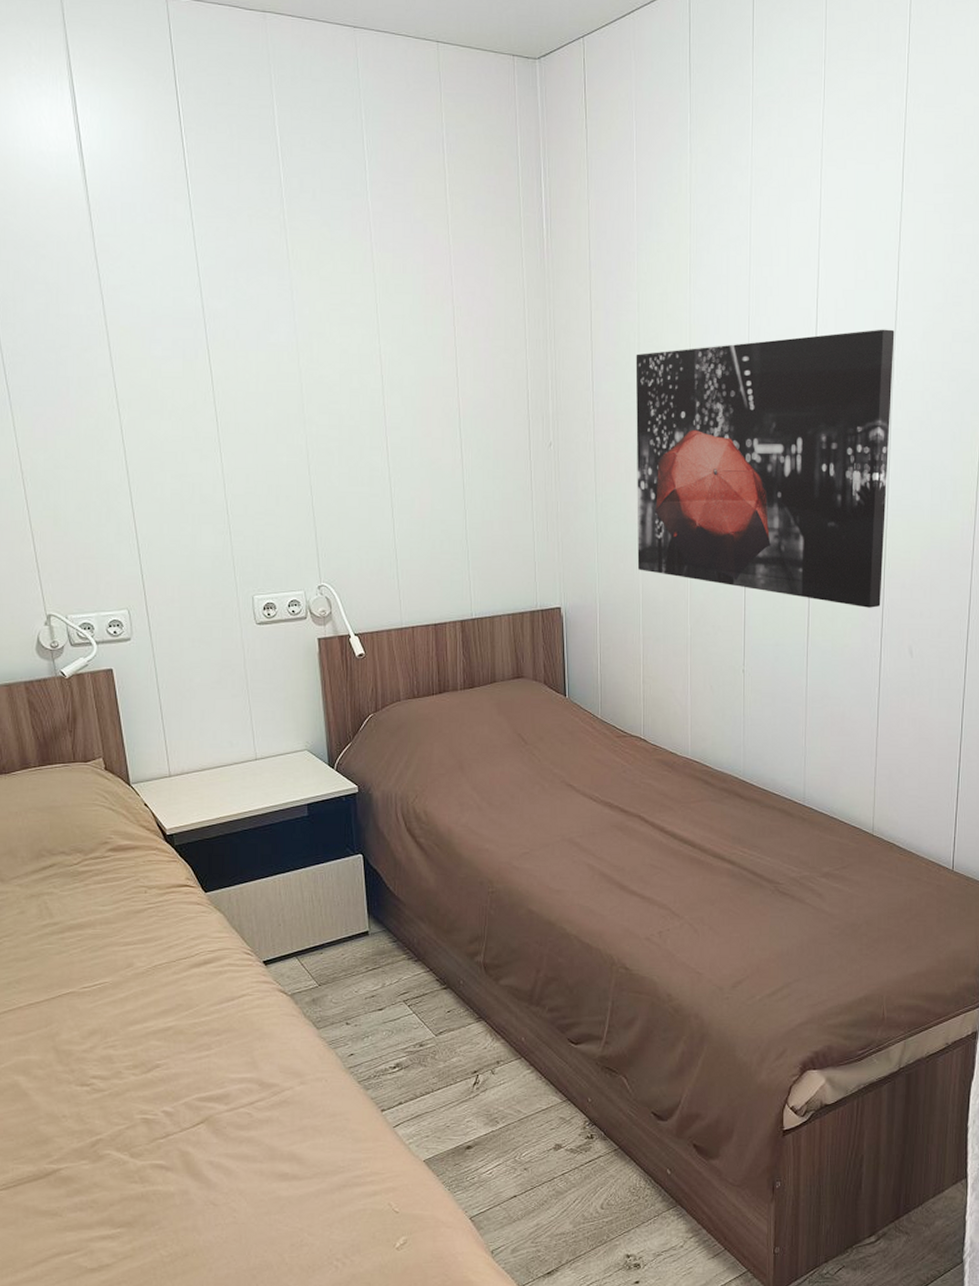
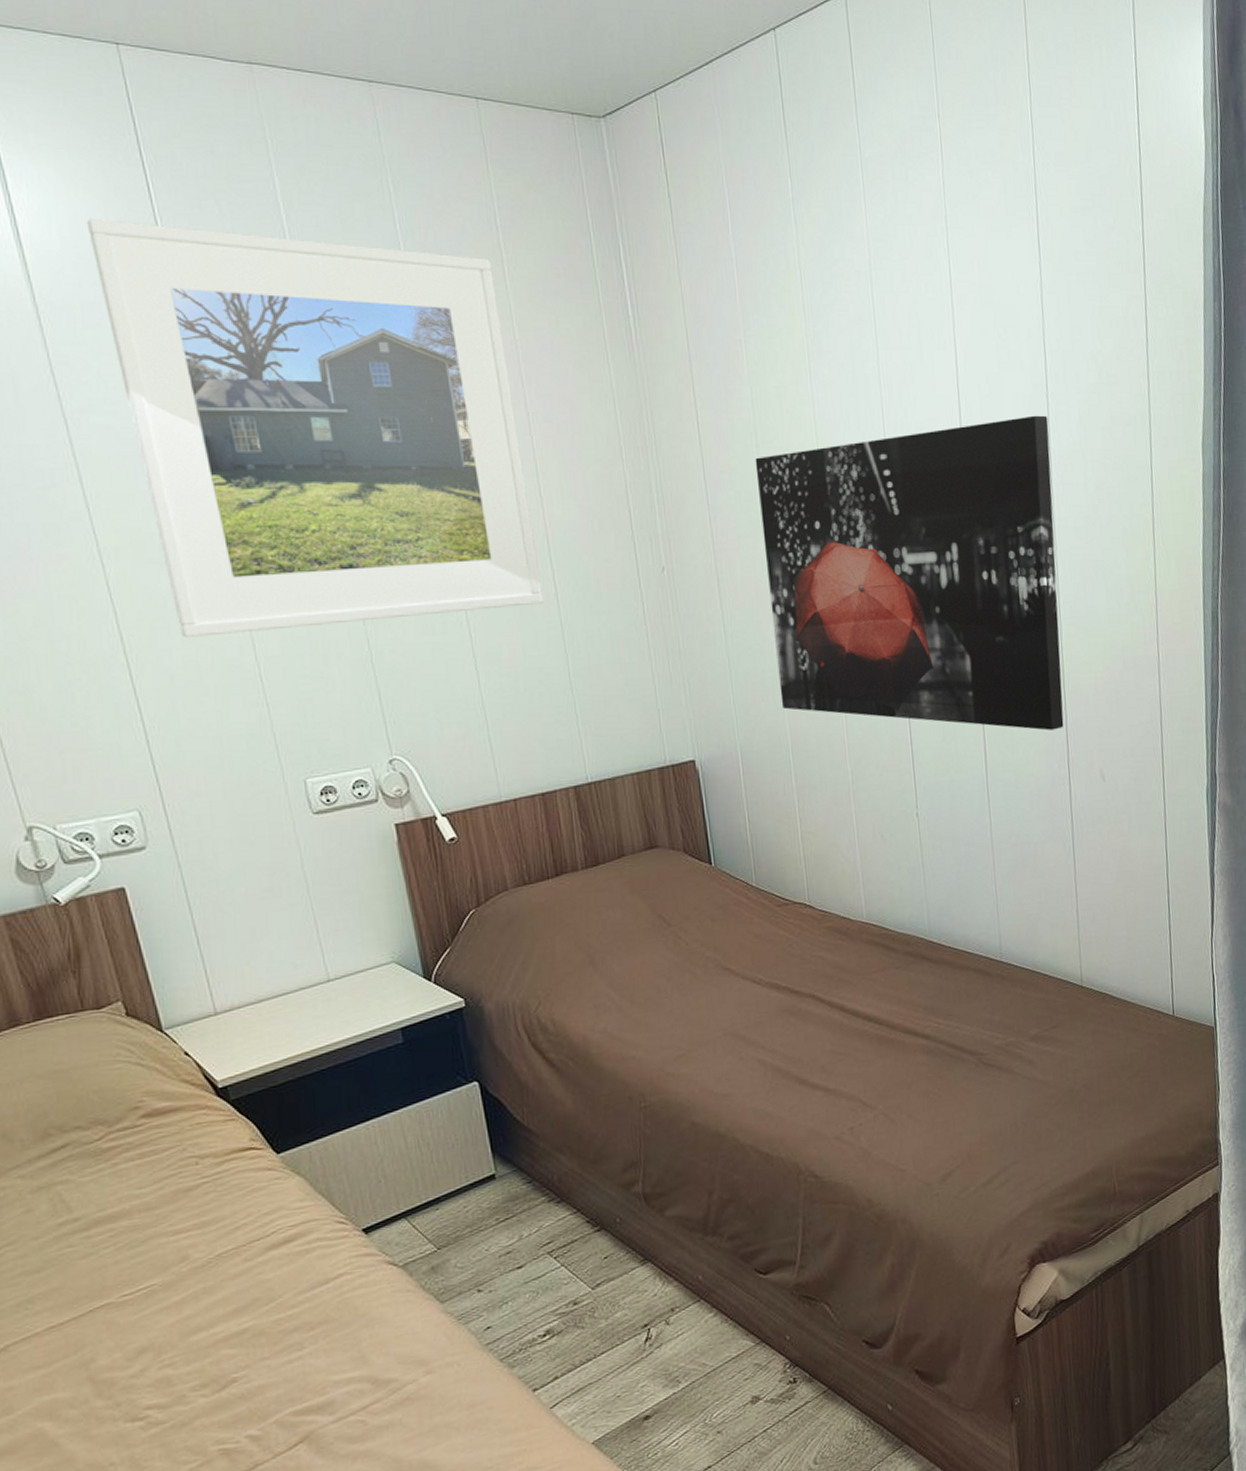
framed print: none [131,135,452,475] -> present [86,218,544,637]

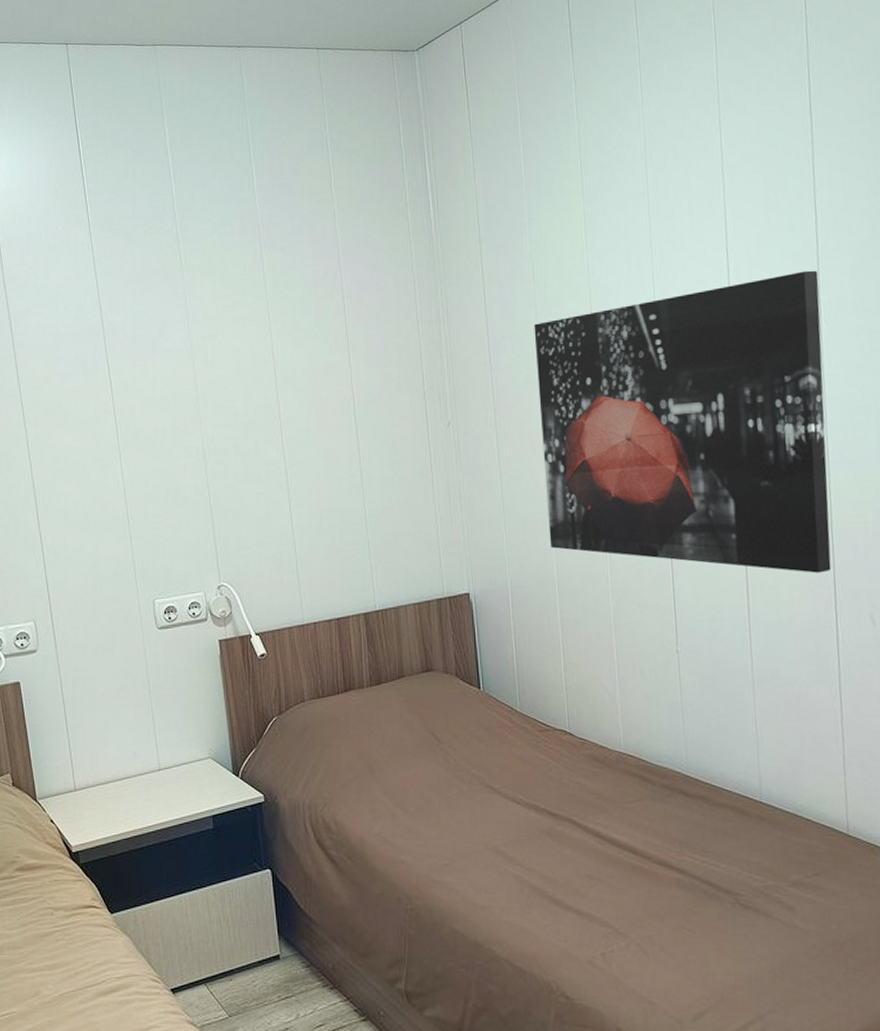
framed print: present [86,218,544,637] -> none [36,171,348,485]

